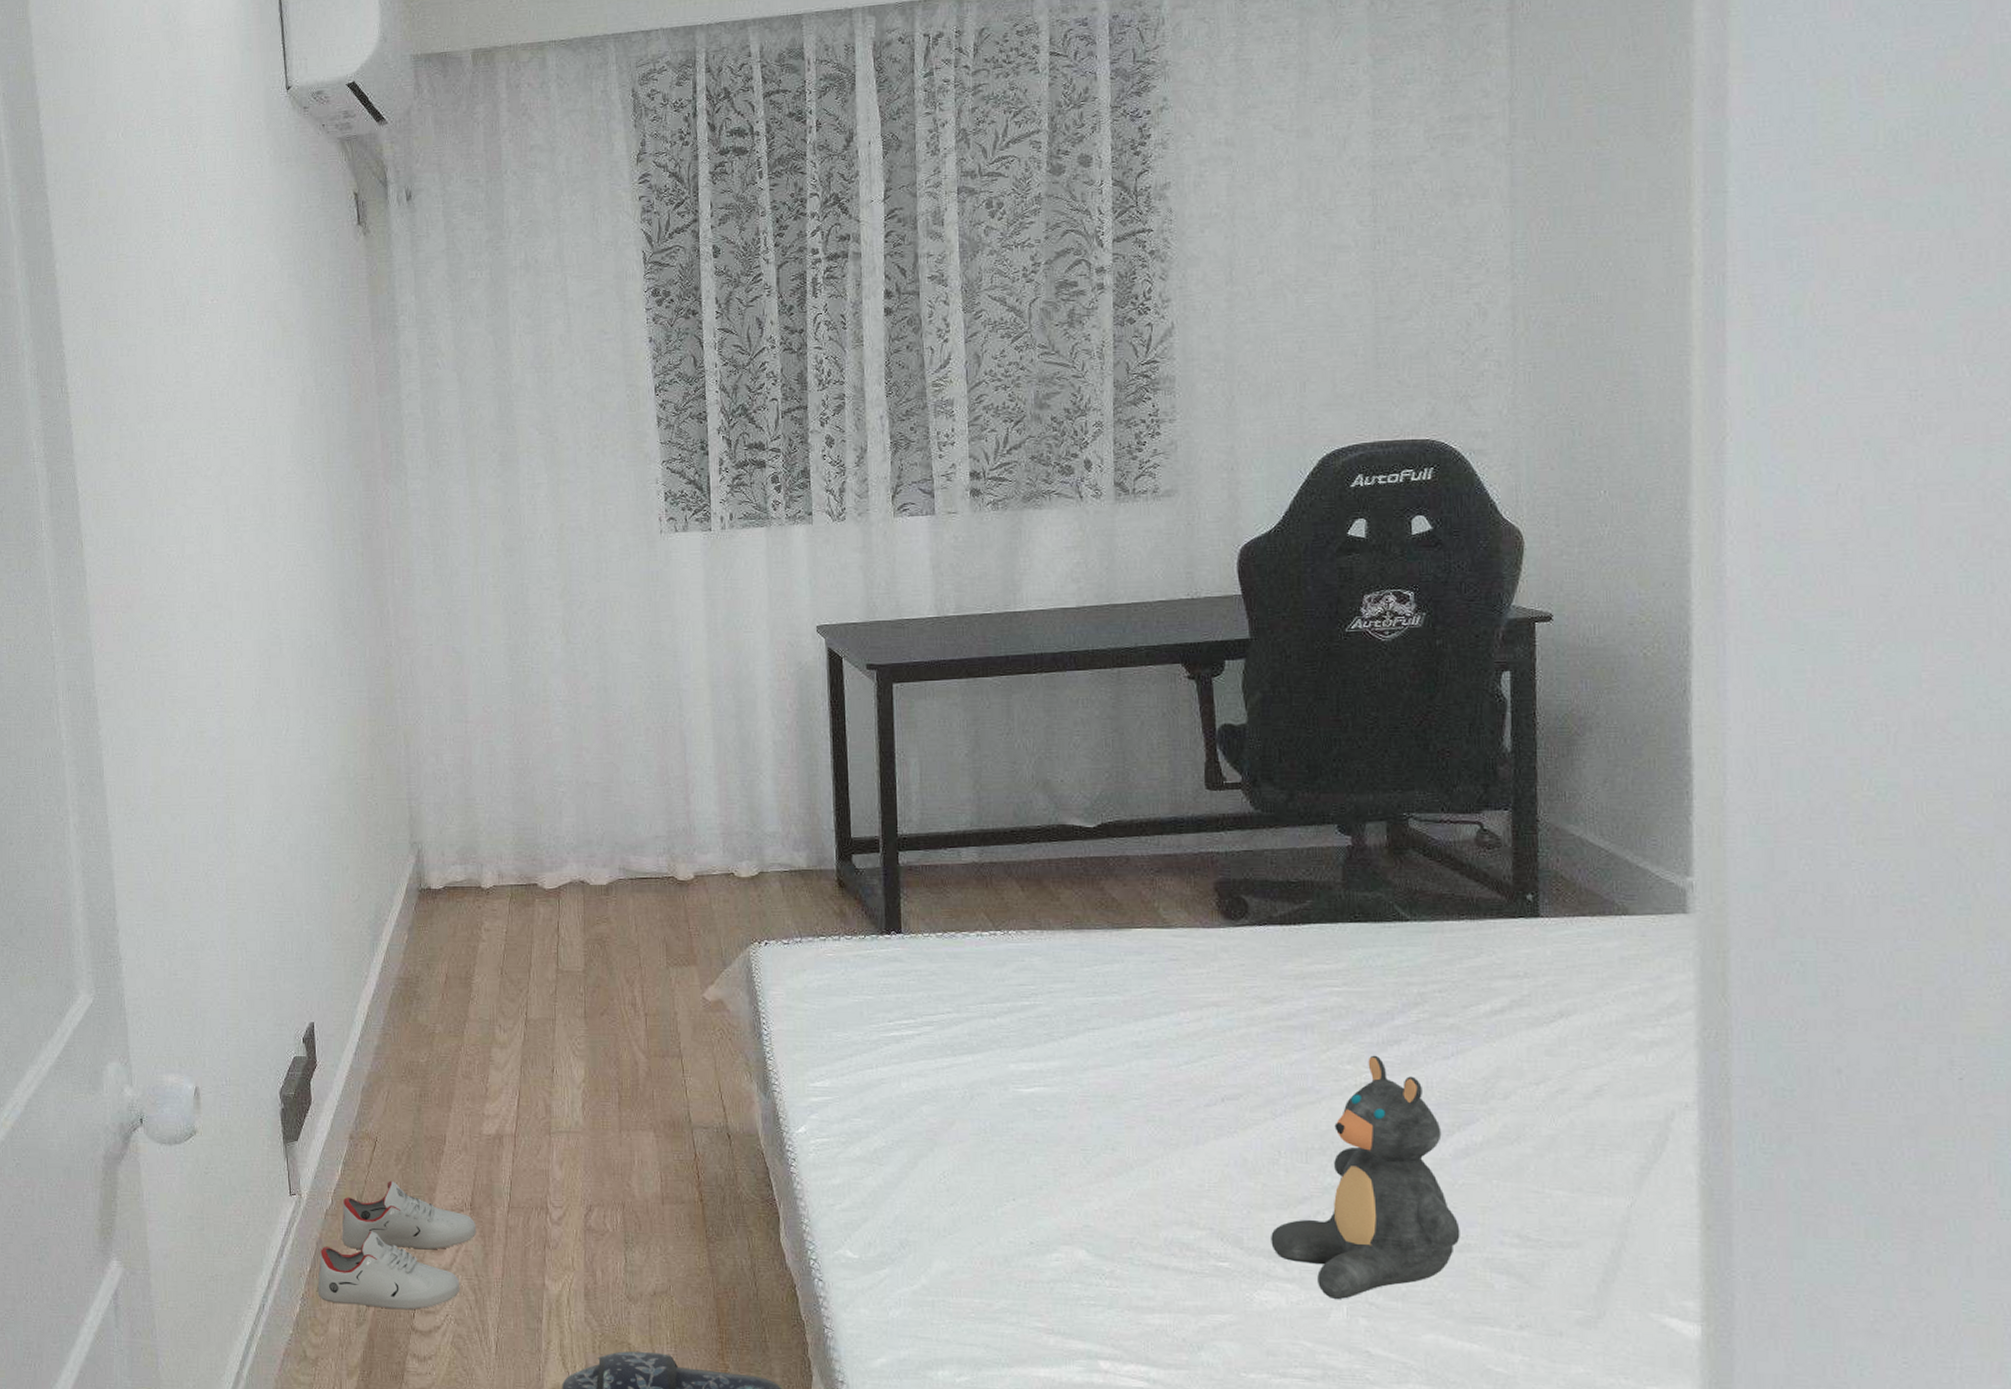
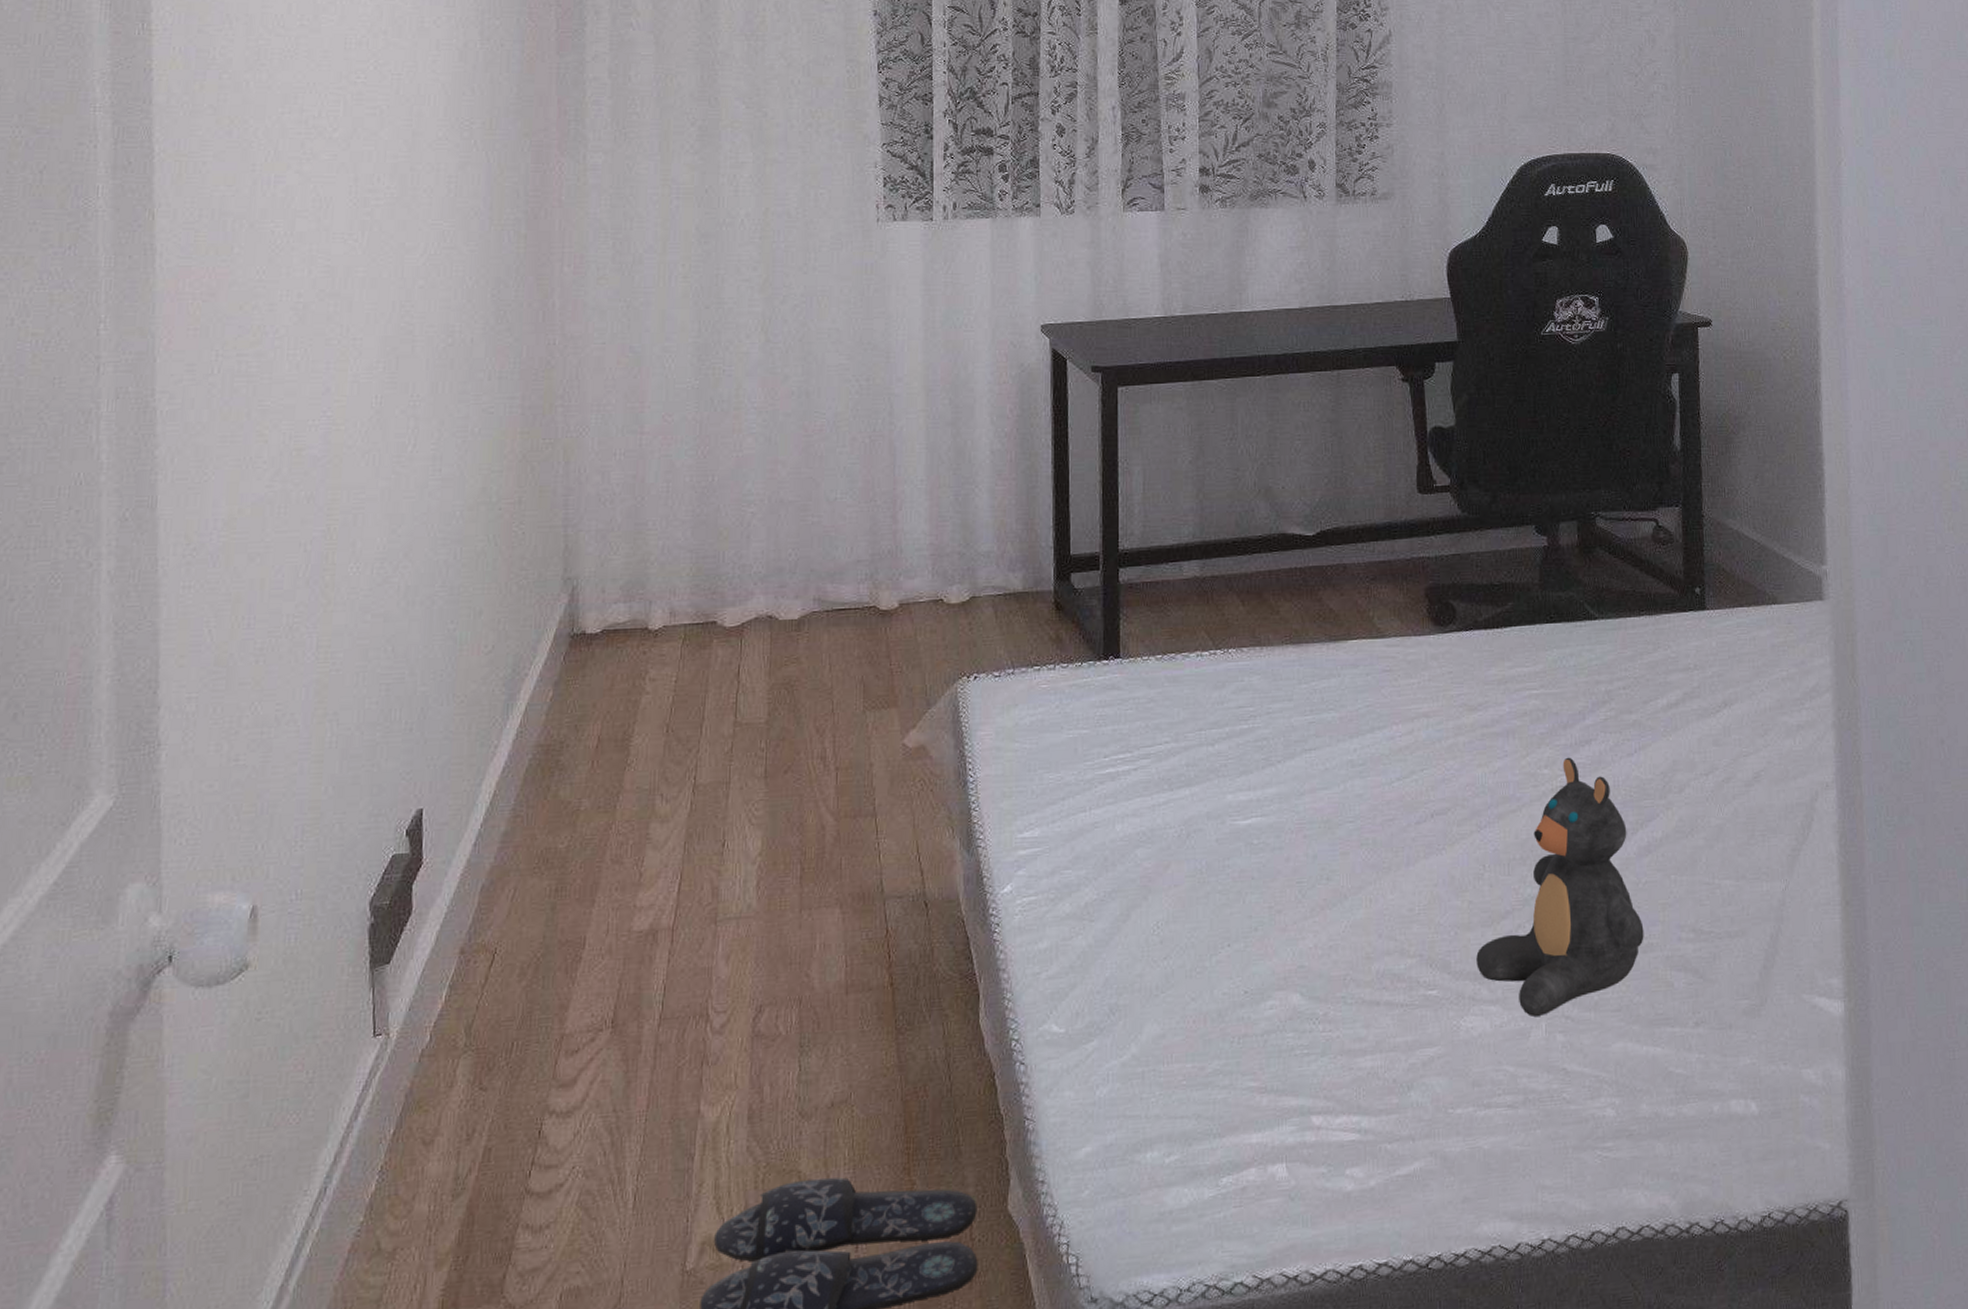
shoe: present [317,1180,477,1310] -> none [402,1002,618,1172]

